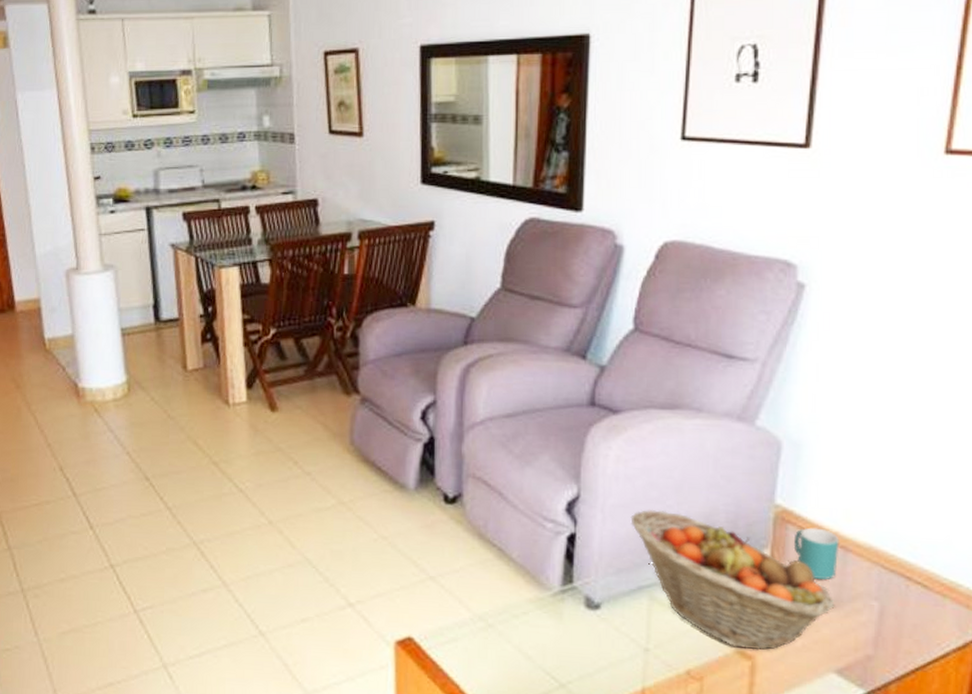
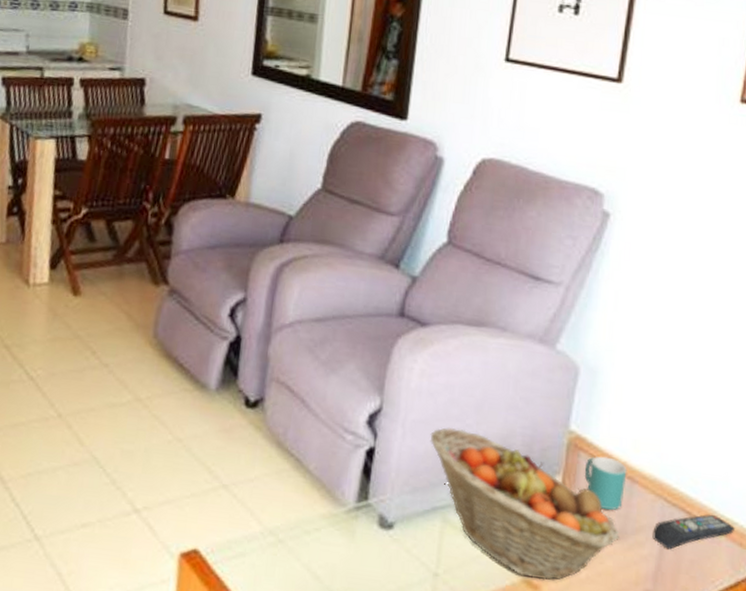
remote control: none [870,578,960,615] -> present [652,514,734,550]

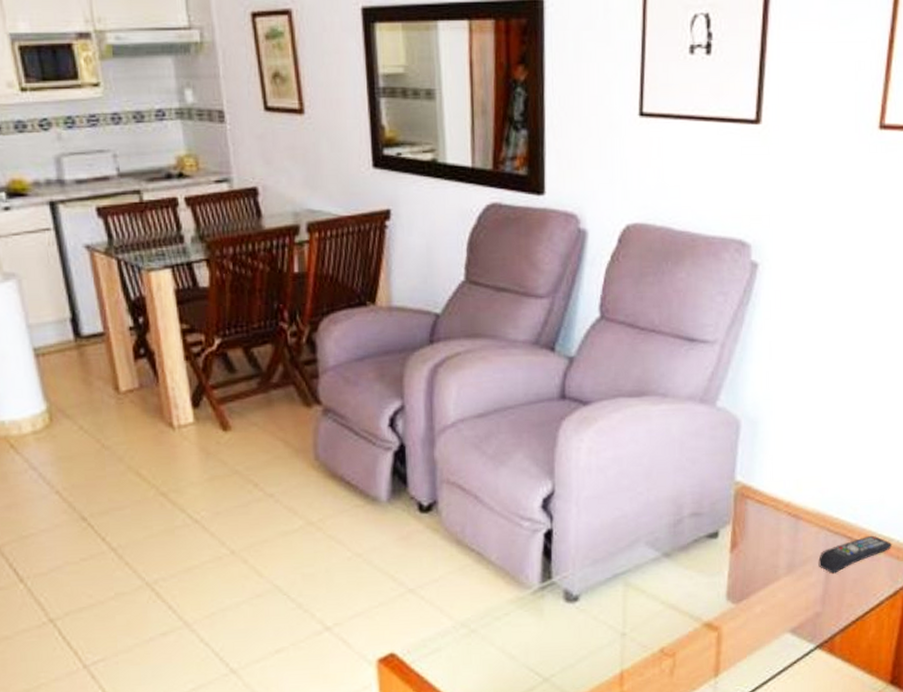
fruit basket: present [430,427,620,580] -> none [604,497,789,621]
mug: present [584,456,627,511] -> none [752,500,792,549]

